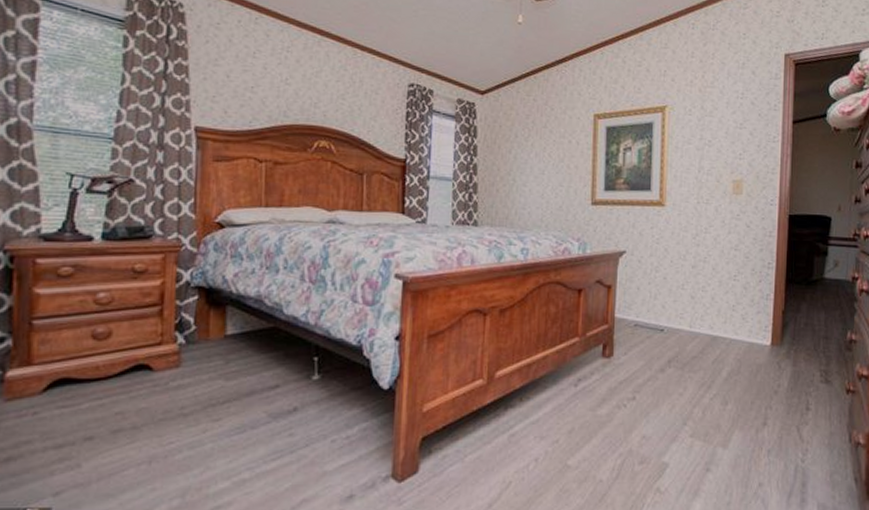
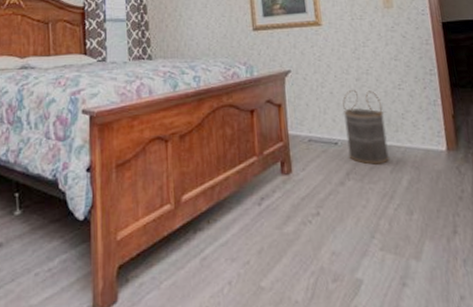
basket: none [673,277,715,354] -> present [342,90,389,165]

